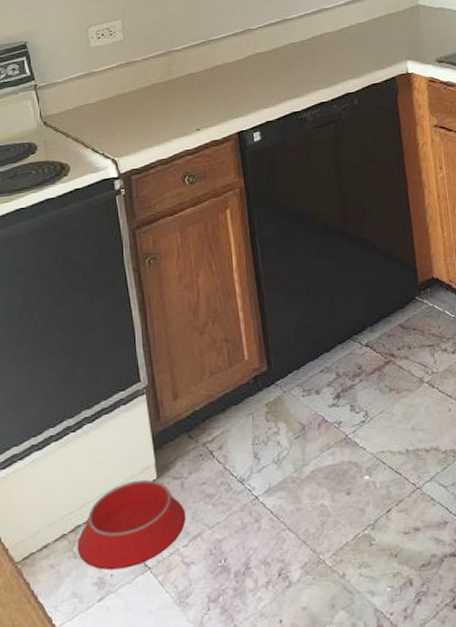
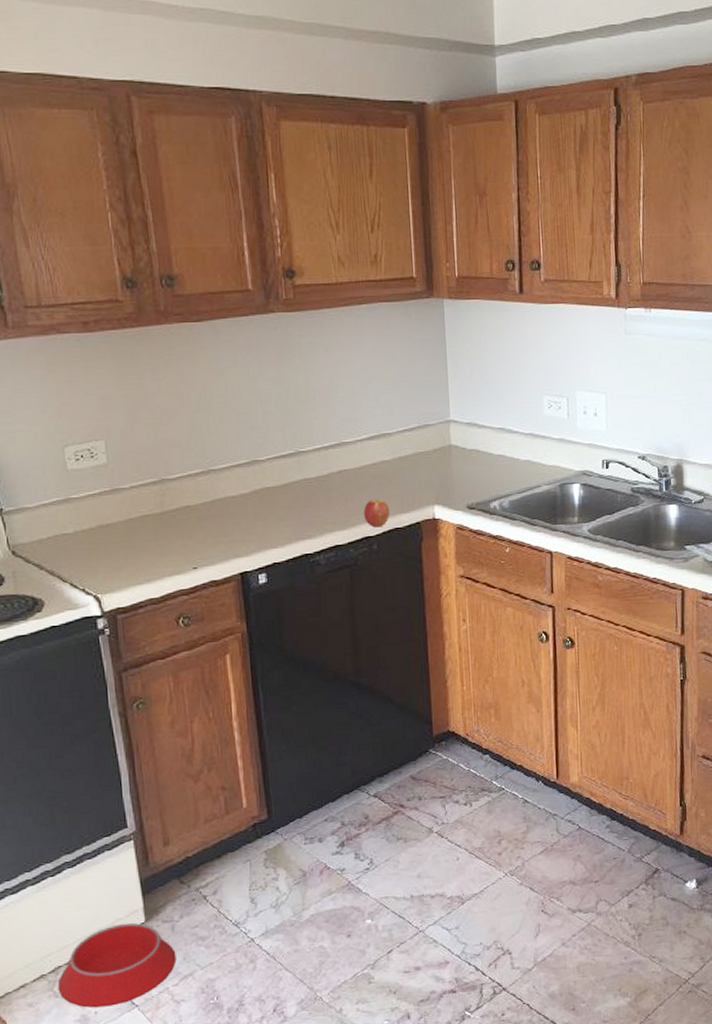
fruit: none [344,58,368,84] -> present [364,499,390,528]

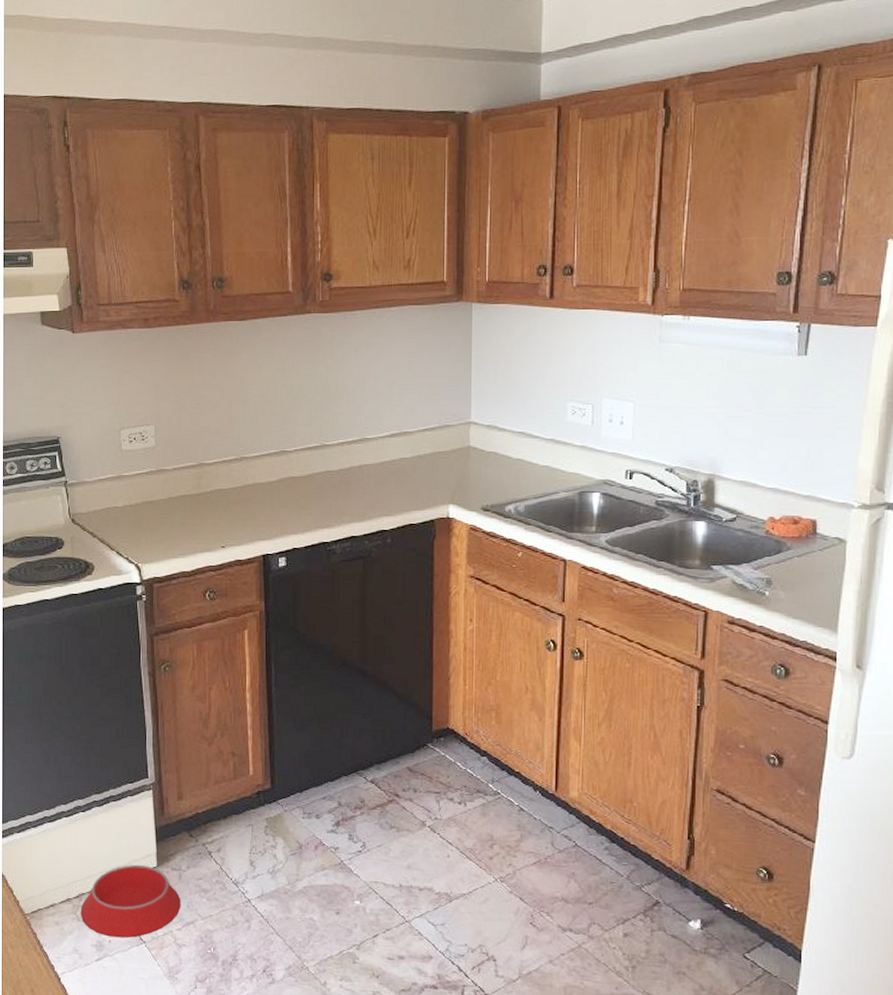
fruit: present [364,499,390,528] -> none [381,494,406,522]

